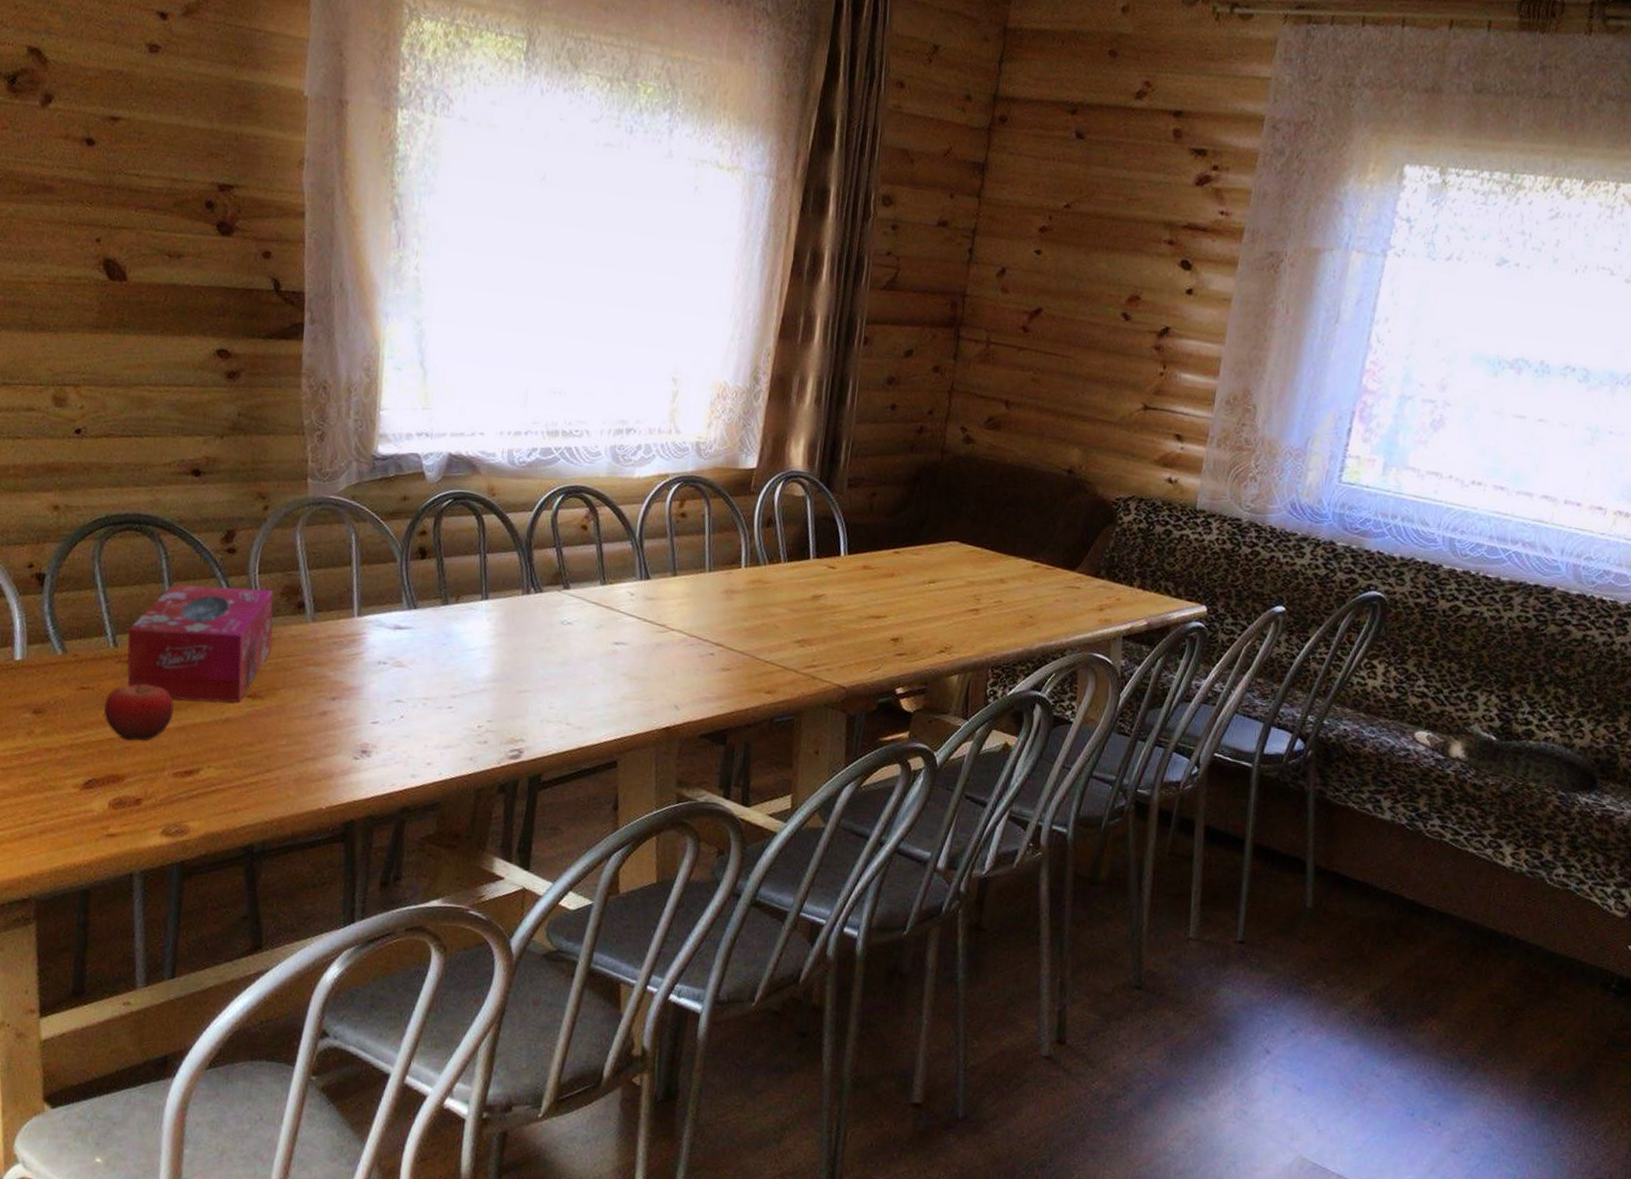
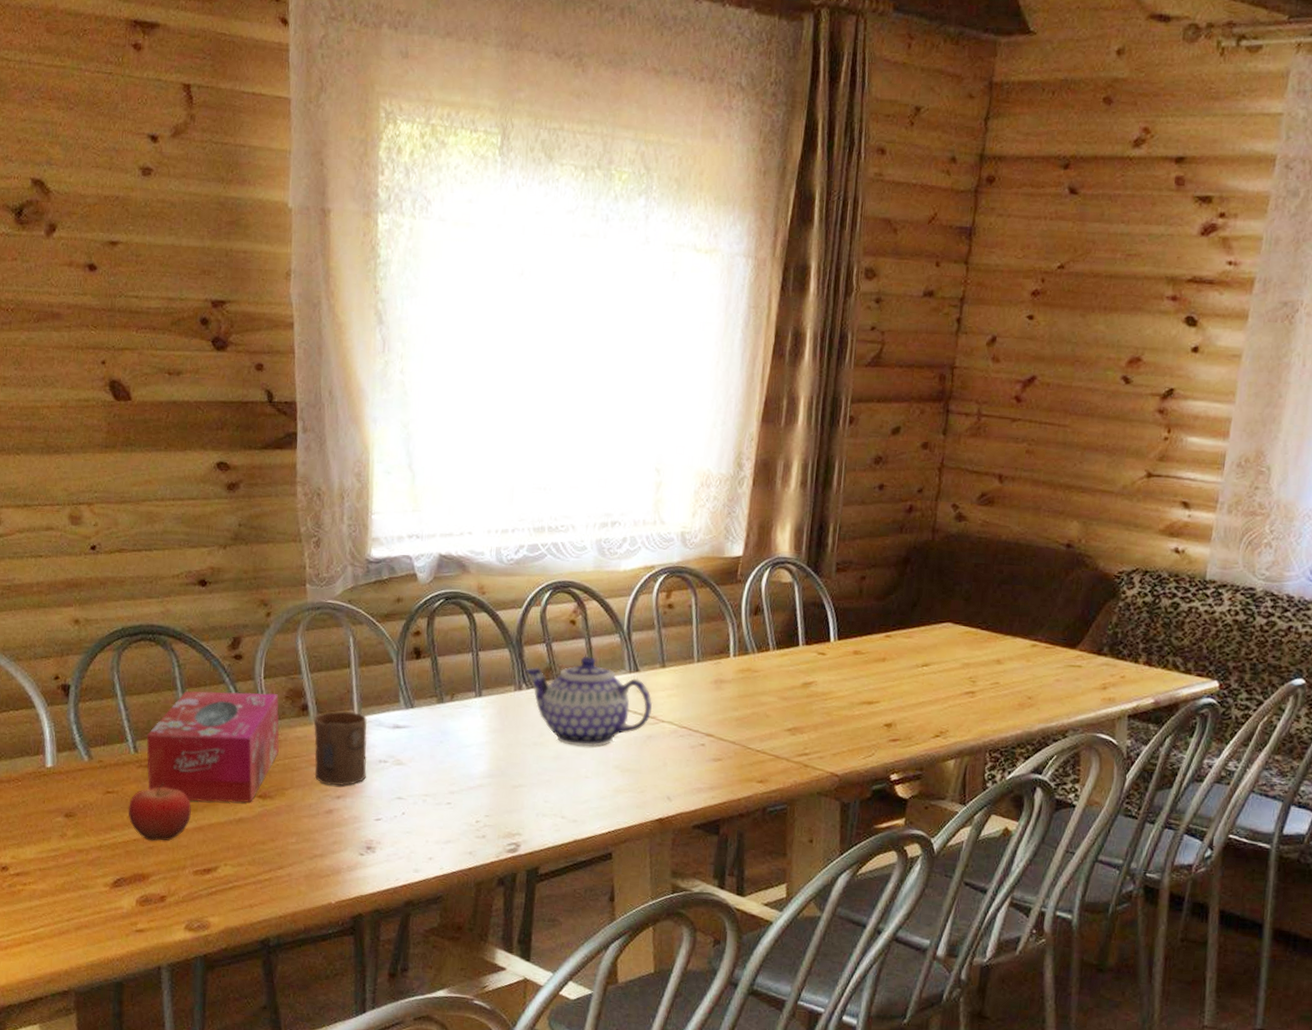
cup: none [309,609,368,687] -> present [313,711,368,786]
teapot: none [534,562,663,654] -> present [525,656,653,747]

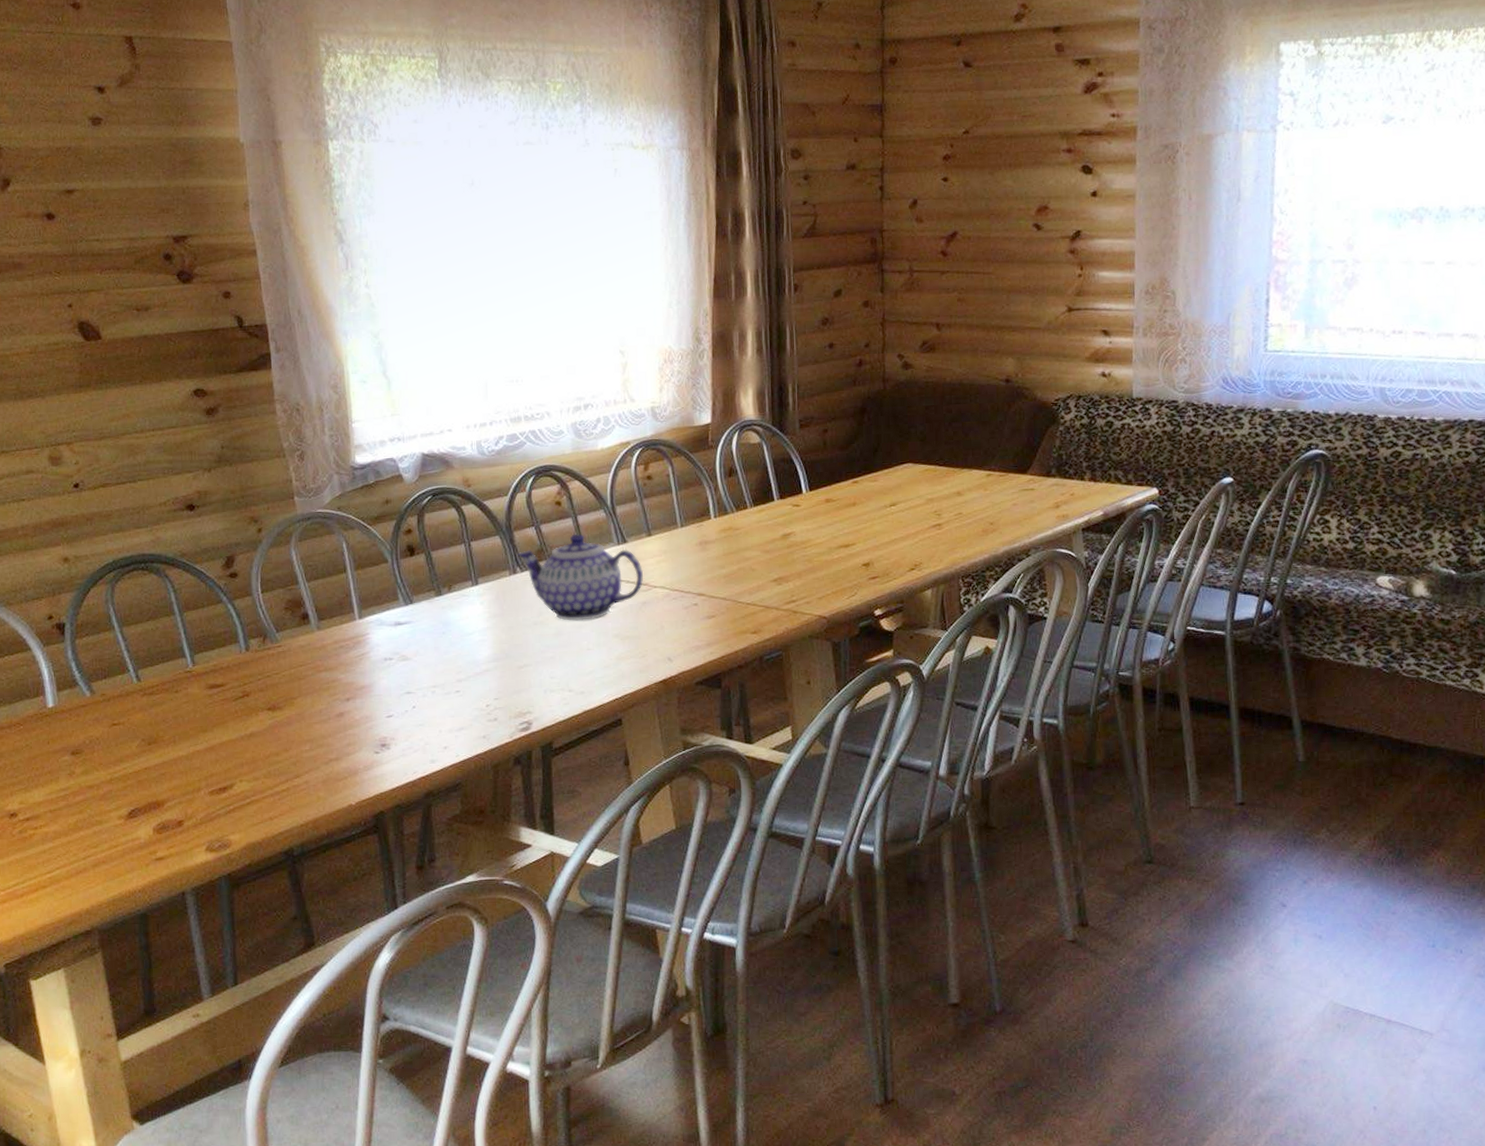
fruit: present [128,782,192,841] -> none [136,707,202,767]
tissue box: present [146,690,280,803] -> none [148,606,284,723]
cup: present [313,711,368,786] -> none [315,615,373,689]

